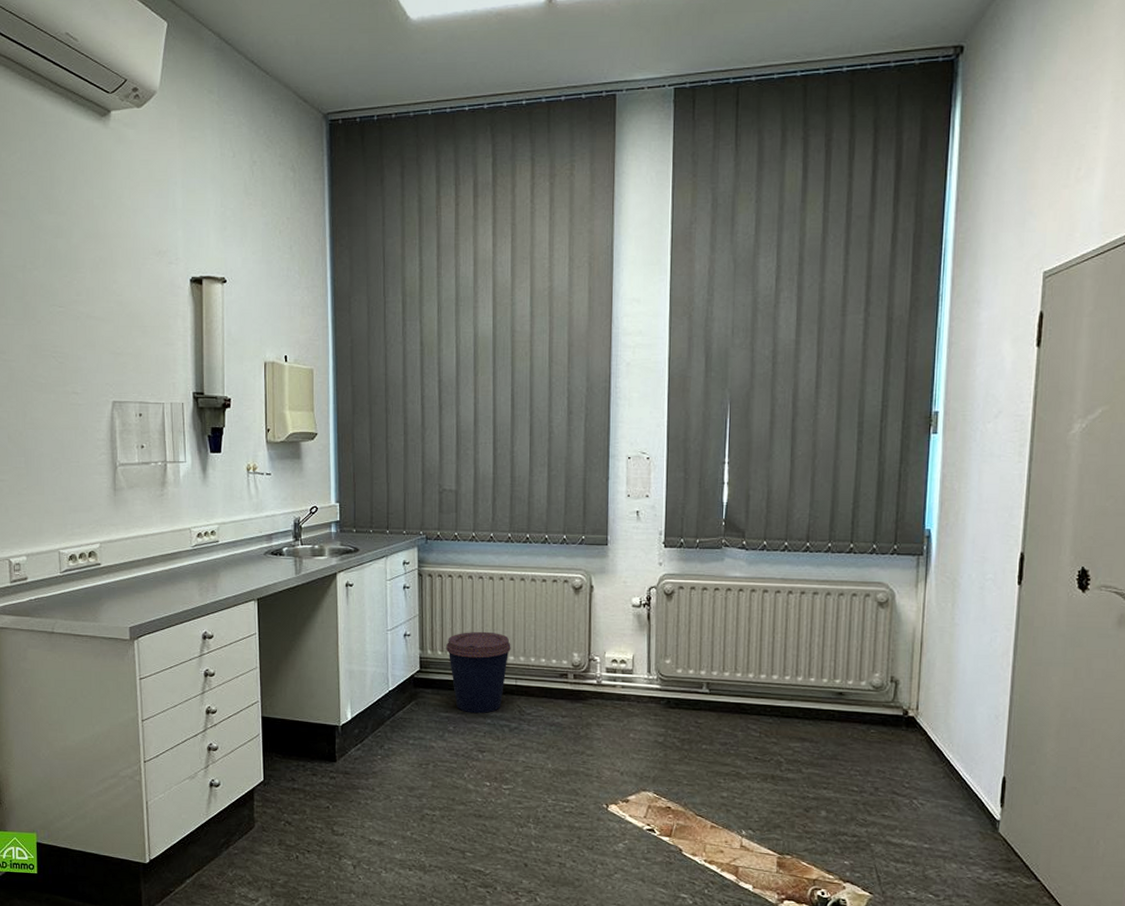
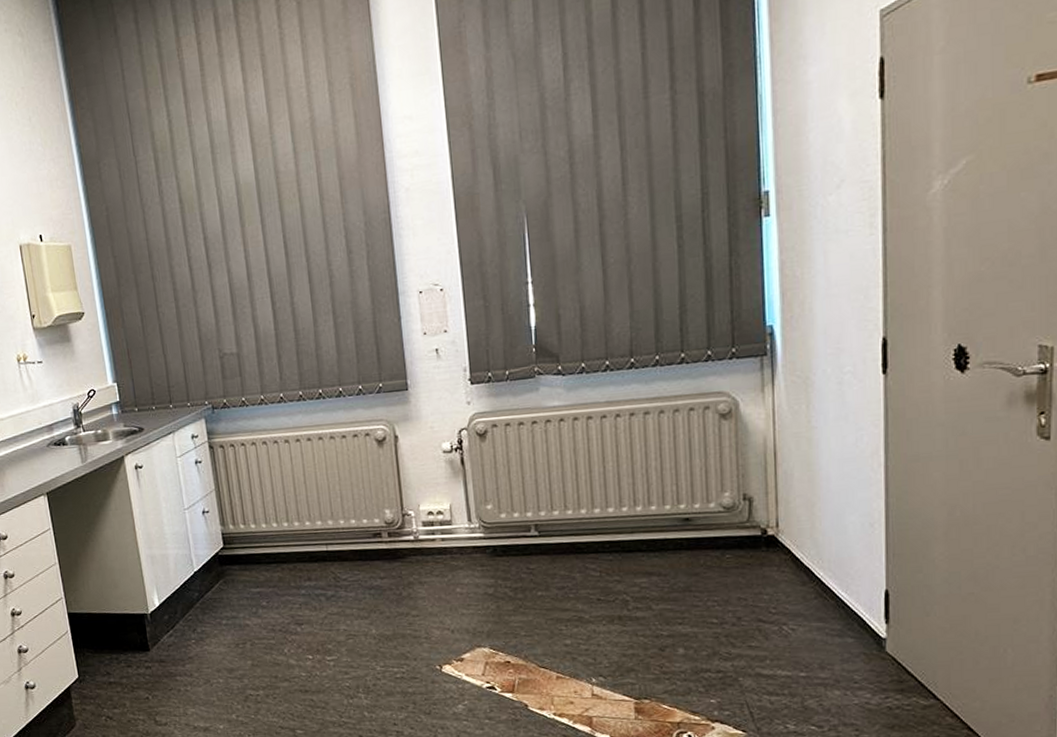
coffee cup: present [445,631,511,714] -> none [247,498,317,586]

